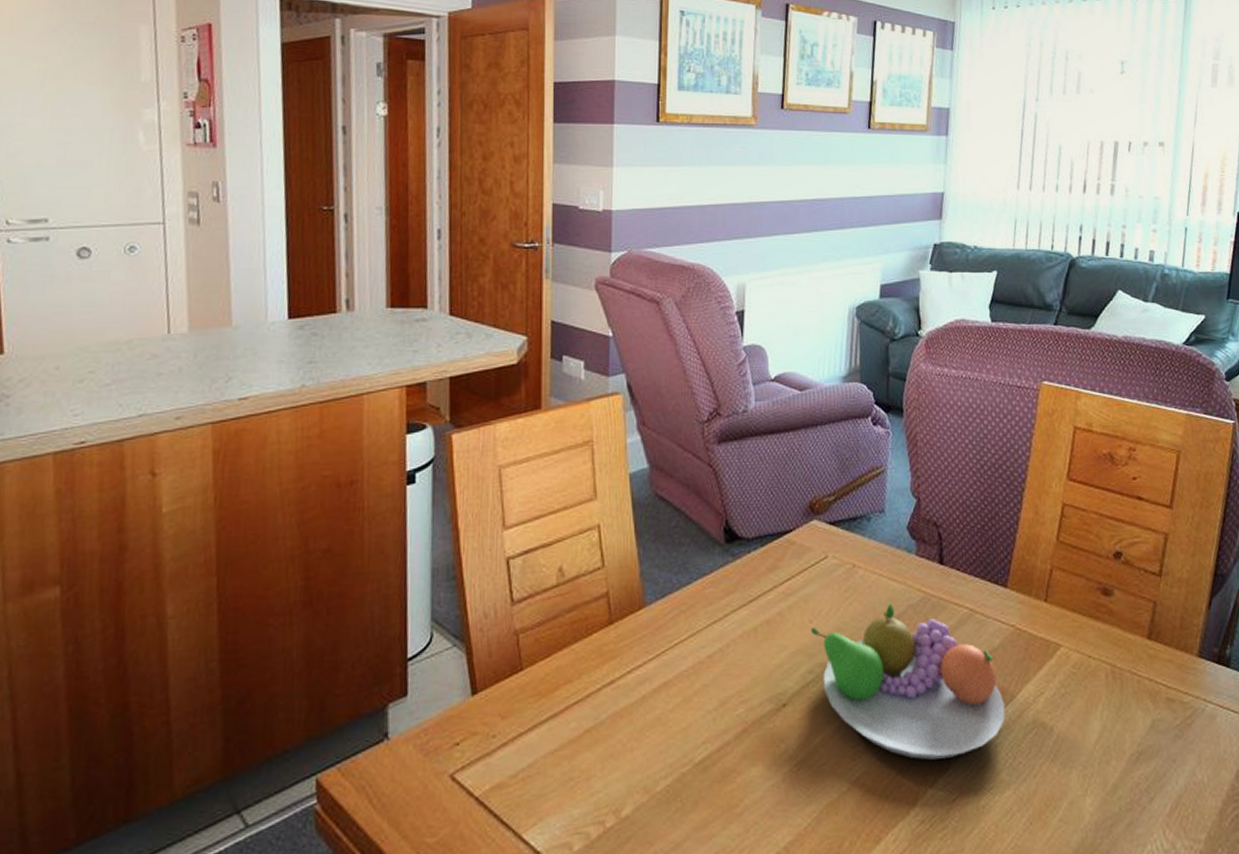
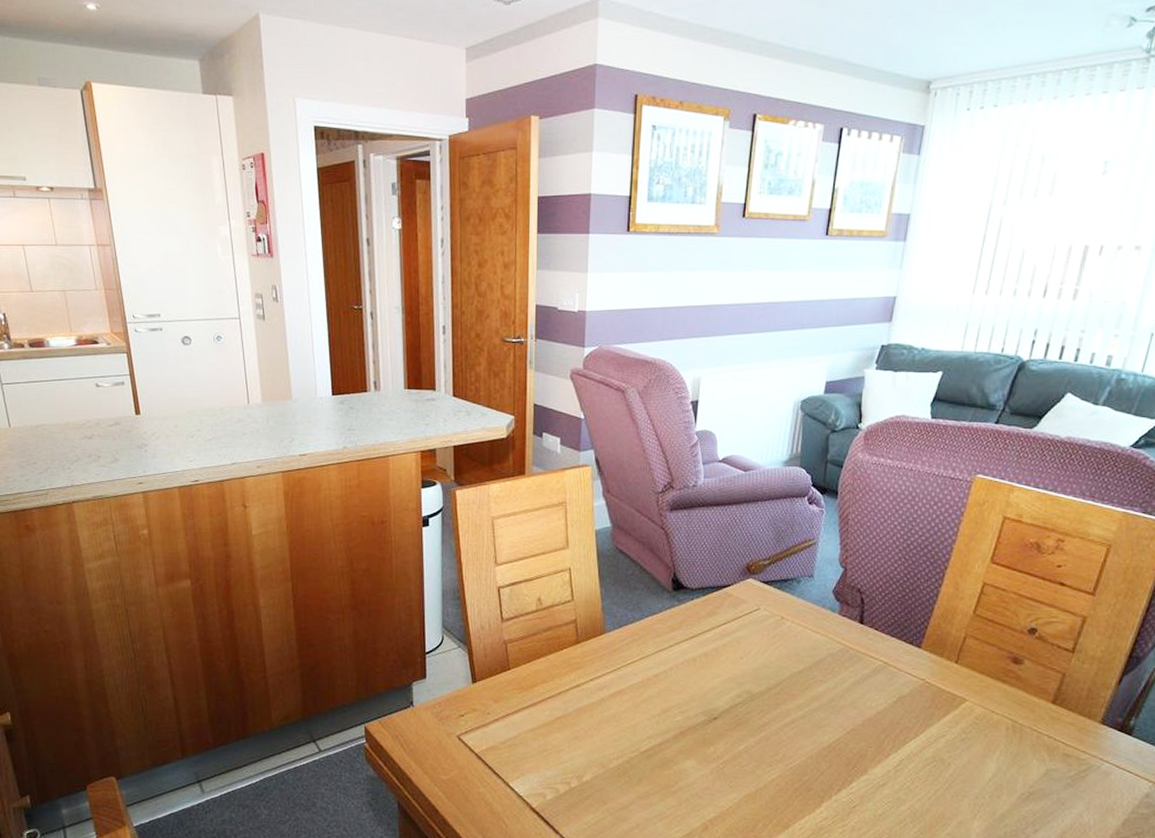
fruit bowl: present [811,604,1006,760] -> none [741,651,909,775]

